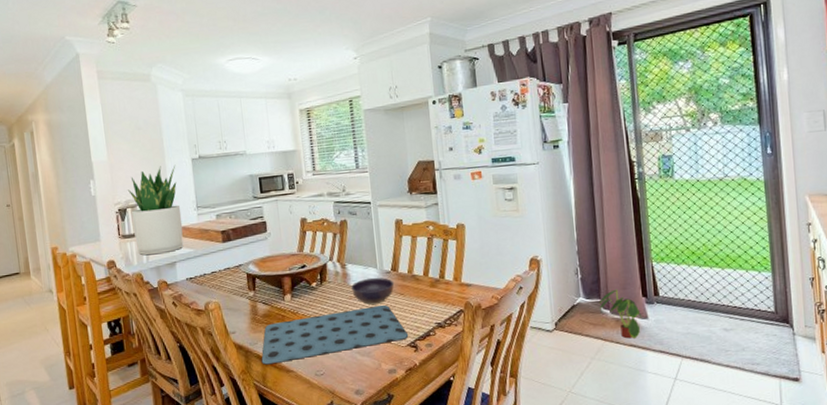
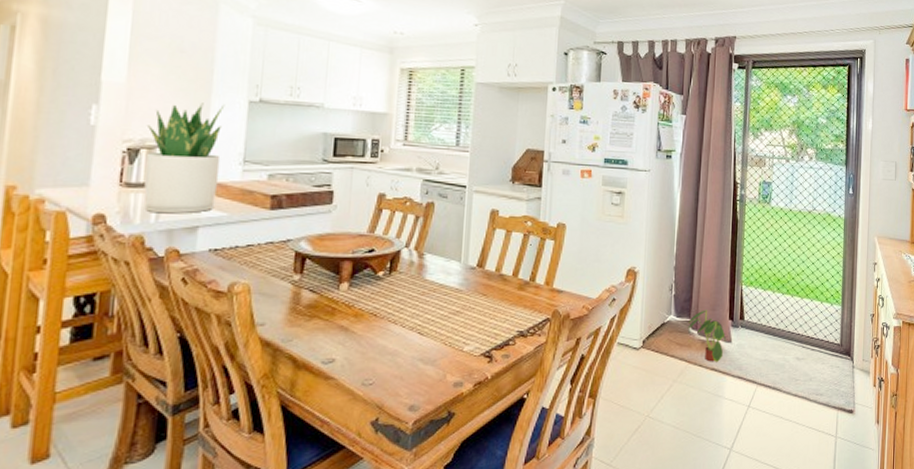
placemat: present [261,304,409,365] -> none [293,305,485,369]
bowl: present [351,277,395,305] -> none [426,272,478,303]

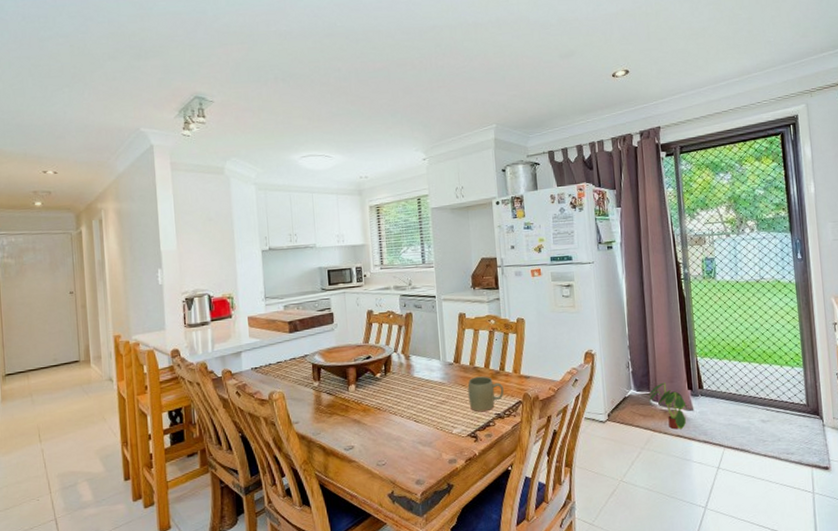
planter: present [144,103,225,214] -> none [195,255,250,345]
mug: none [488,286,531,328] -> present [467,376,504,412]

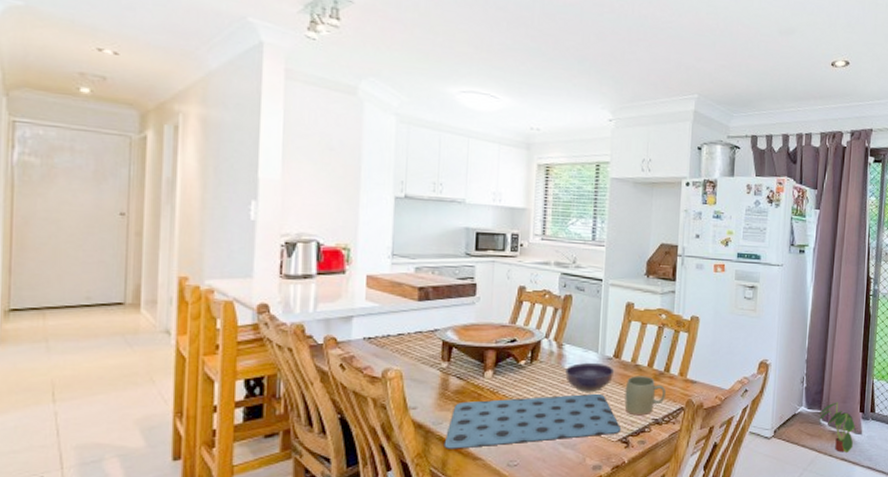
placemat: none [323,395,469,455] -> present [444,393,622,449]
bowl: none [415,369,457,395] -> present [565,362,615,392]

